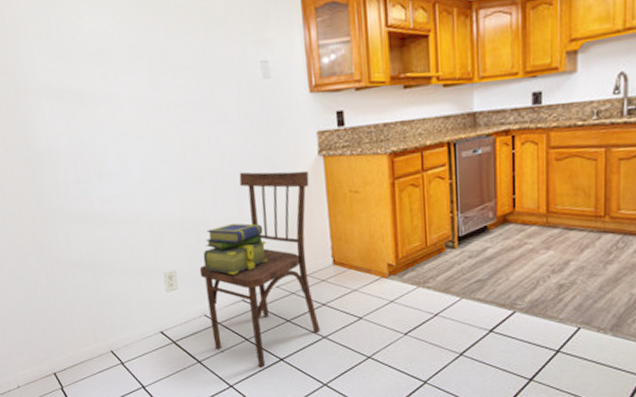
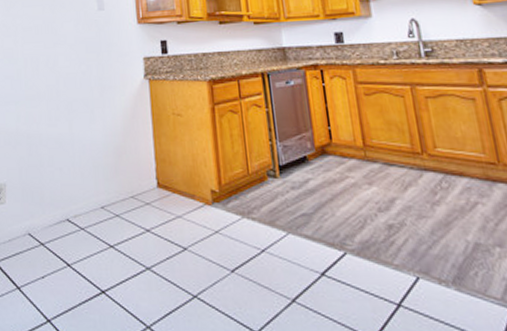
dining chair: present [199,170,321,368] -> none [28,90,144,300]
stack of books: present [203,223,268,275] -> none [33,138,94,192]

